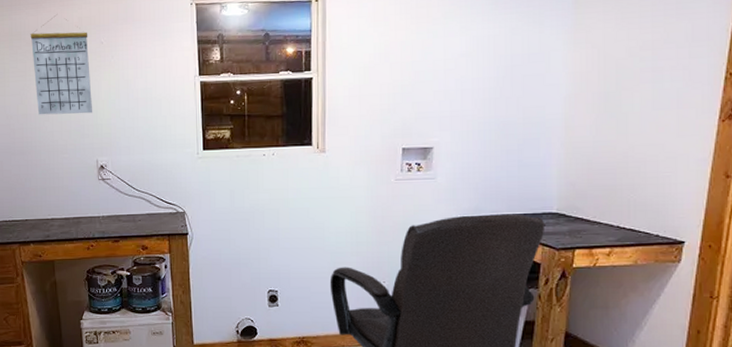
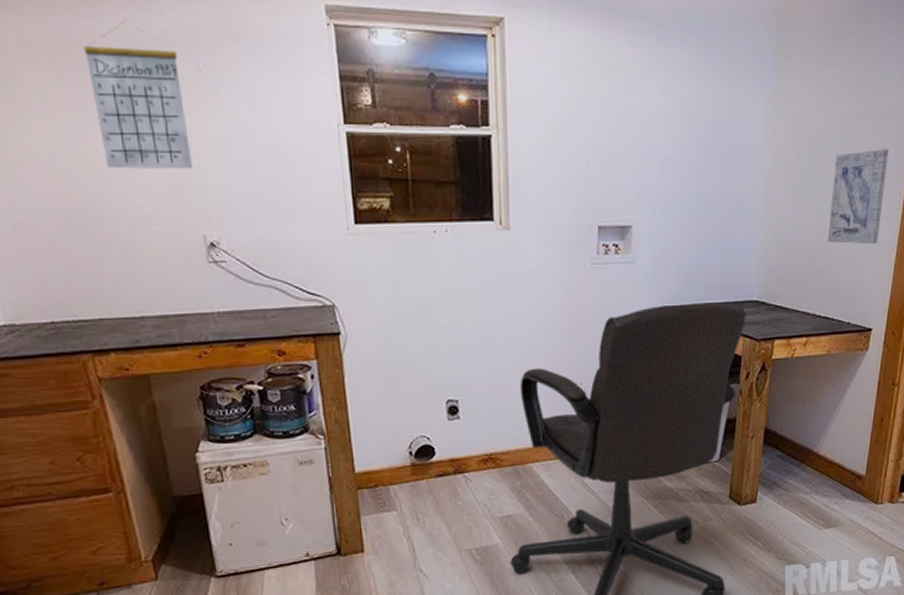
wall art: none [631,70,700,161] -> present [827,149,888,245]

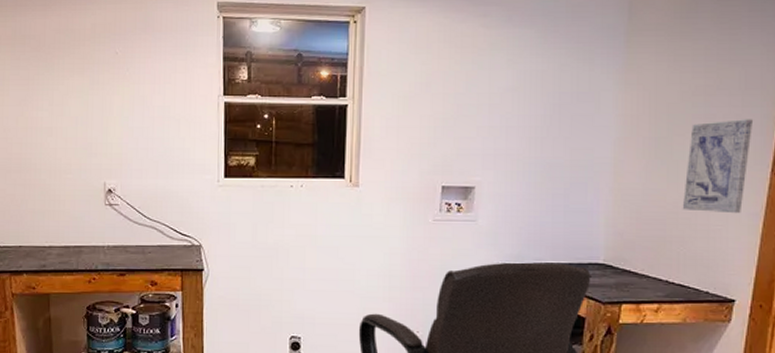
calendar: present [83,20,192,170] -> none [36,19,102,131]

